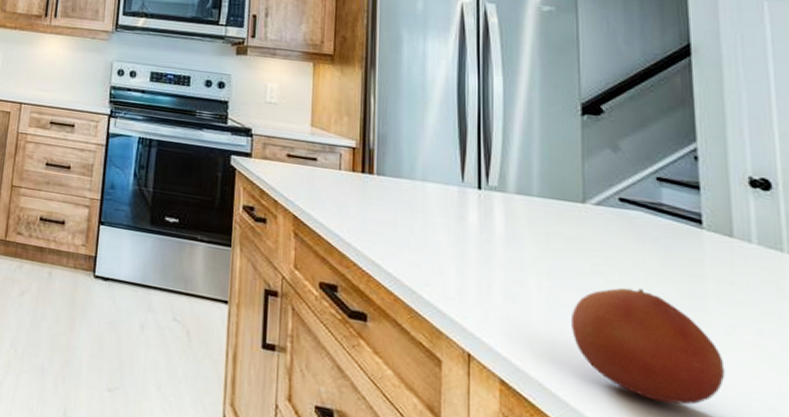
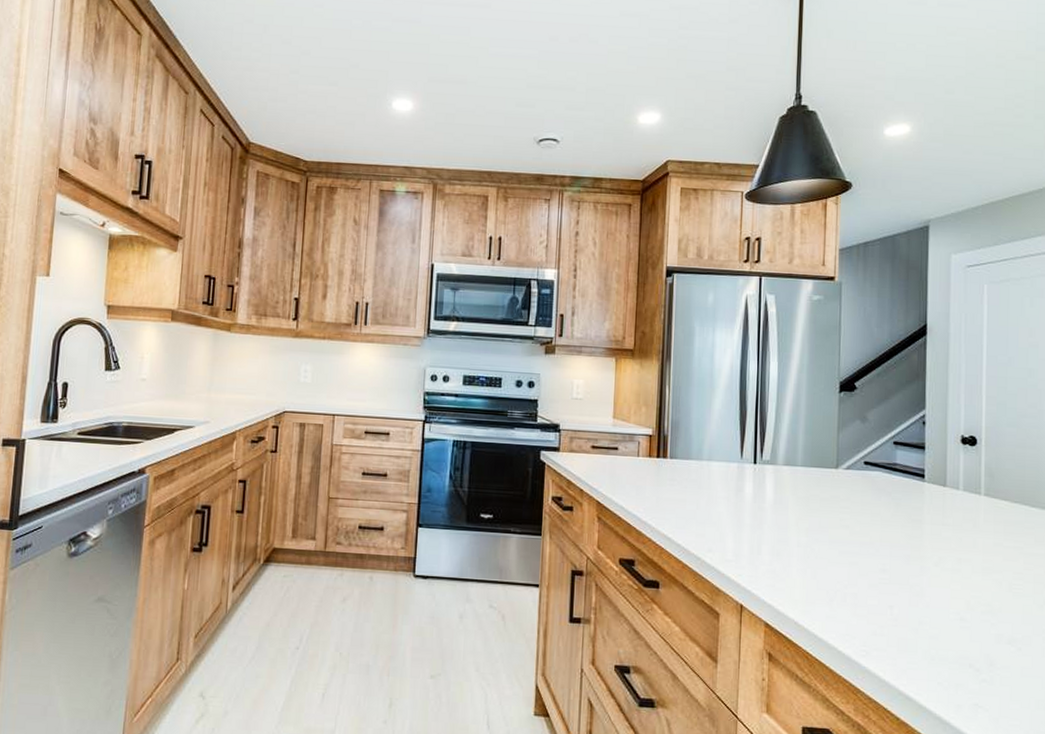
fruit: present [571,287,726,405] -> none [822,536,932,625]

